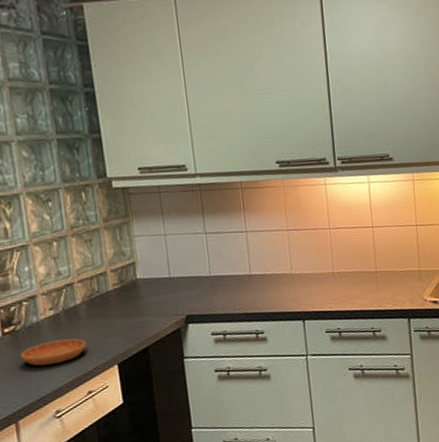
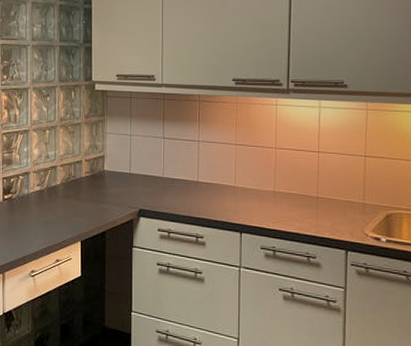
saucer: present [20,338,87,366] -> none [12,211,60,231]

